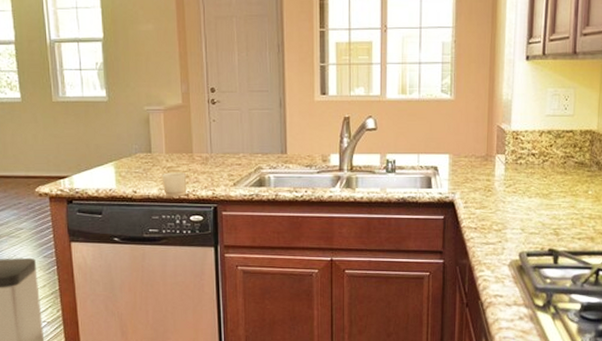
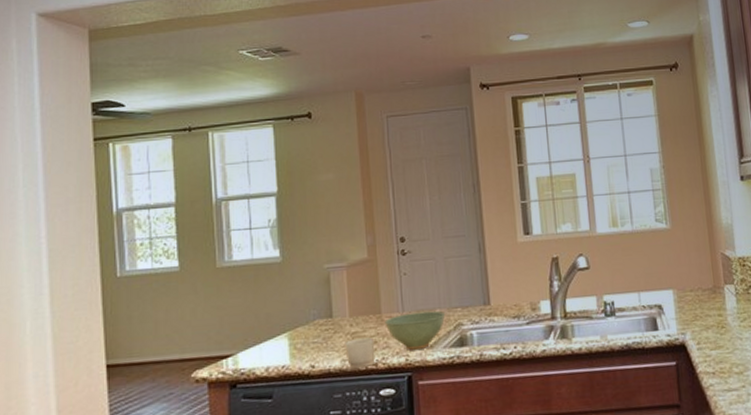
bowl: none [195,155,248,186] -> present [384,310,446,350]

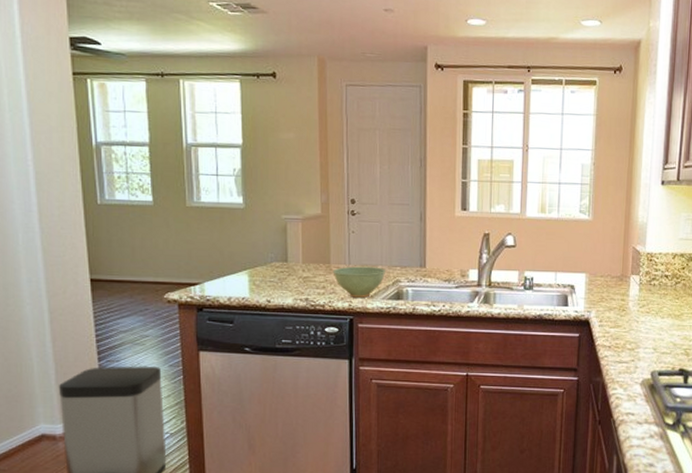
mug: present [345,337,376,369] -> none [297,282,323,308]

